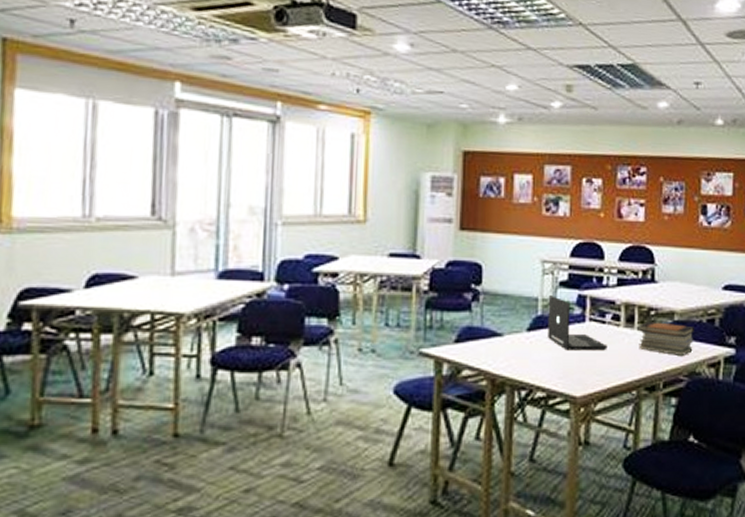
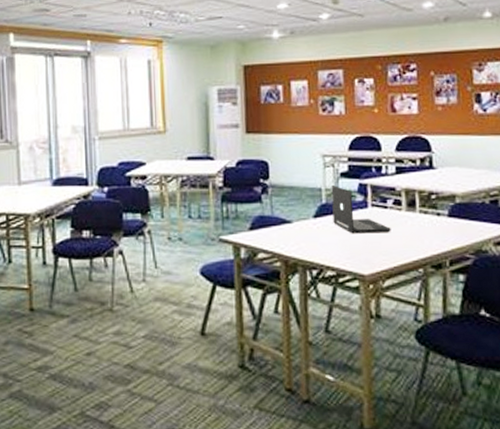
book stack: present [637,322,694,355] -> none [419,205,478,235]

